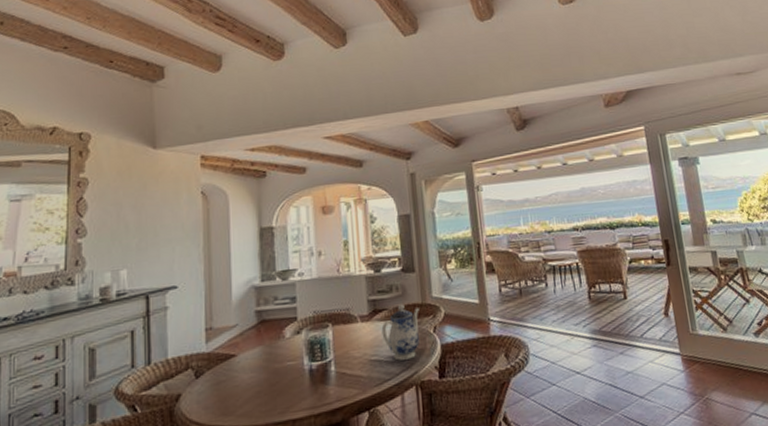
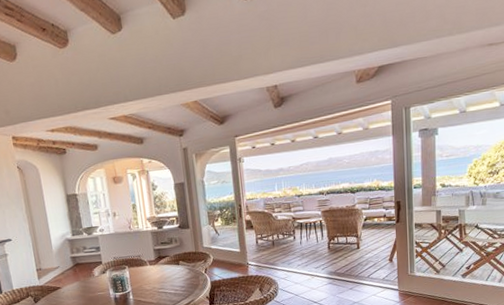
teapot: present [381,304,420,361] -> none [165,252,195,292]

